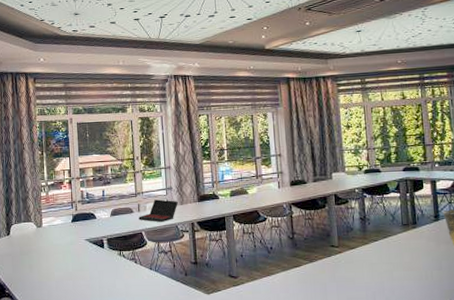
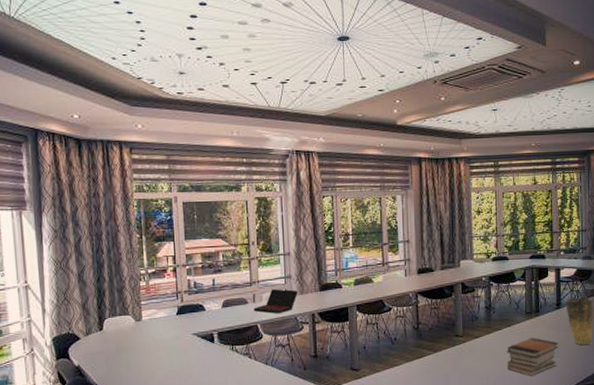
book stack: none [384,250,440,289] -> present [506,338,559,376]

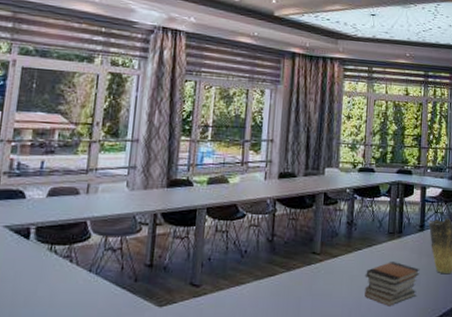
laptop: present [254,289,298,314] -> none [85,180,141,211]

